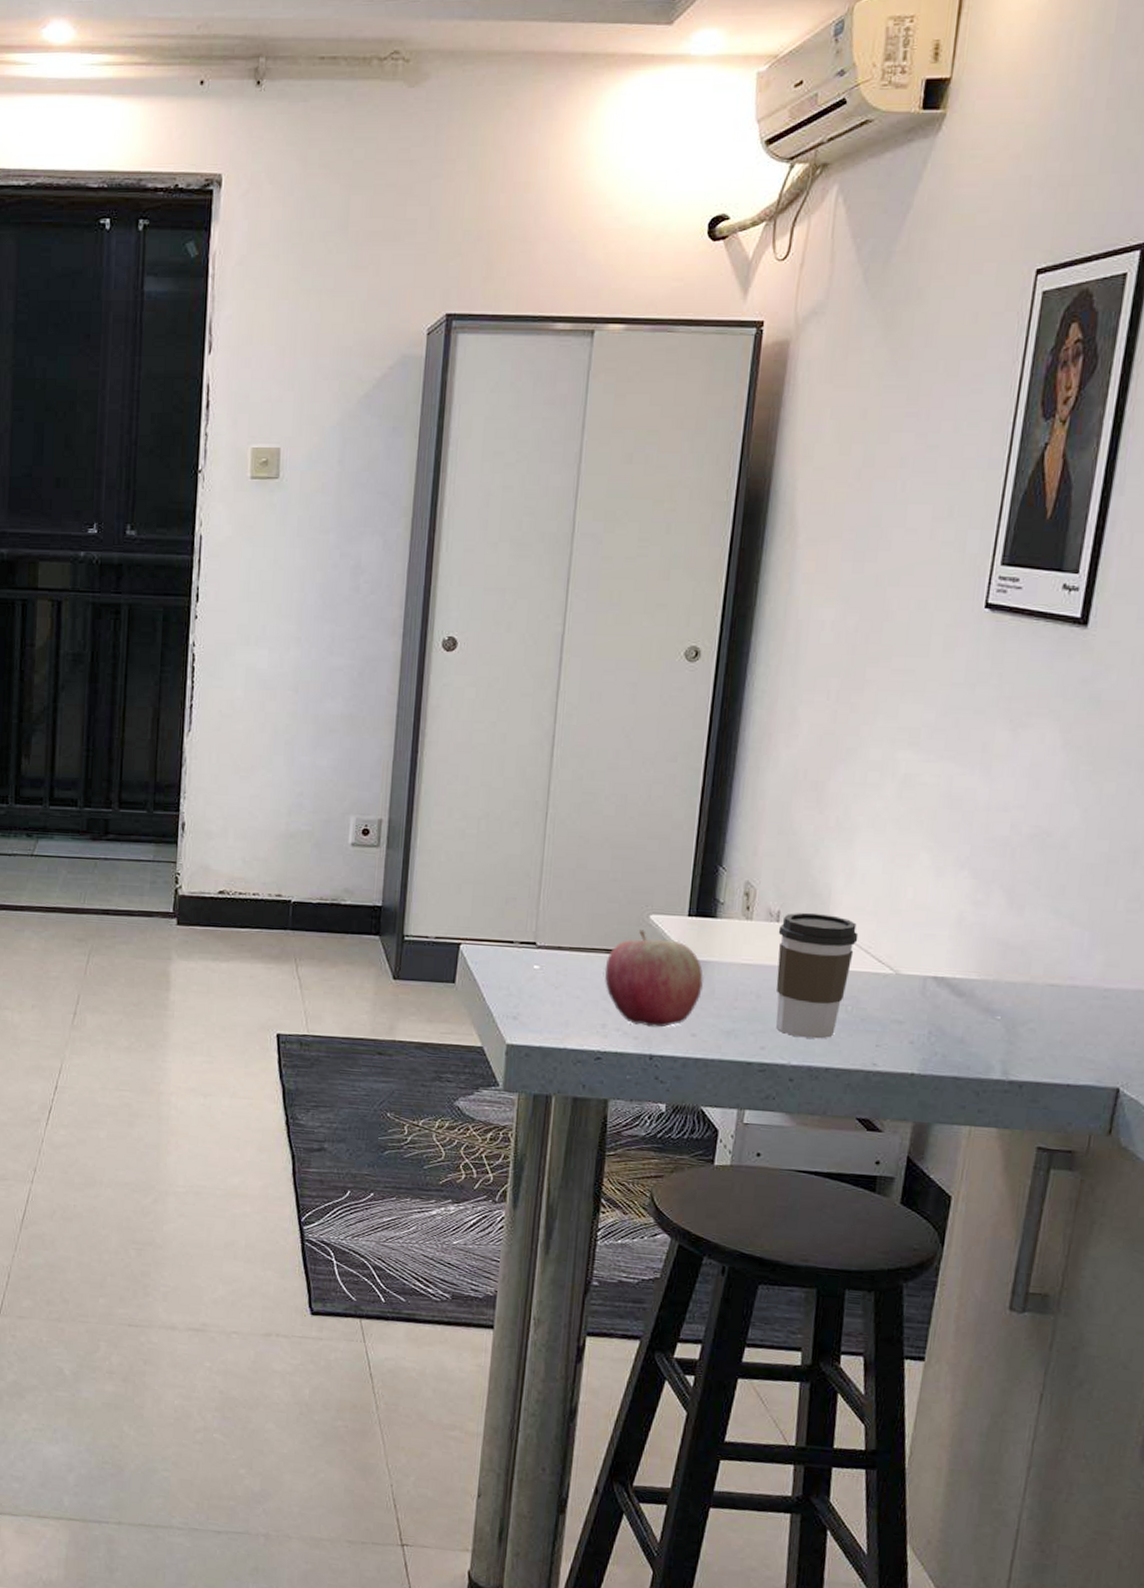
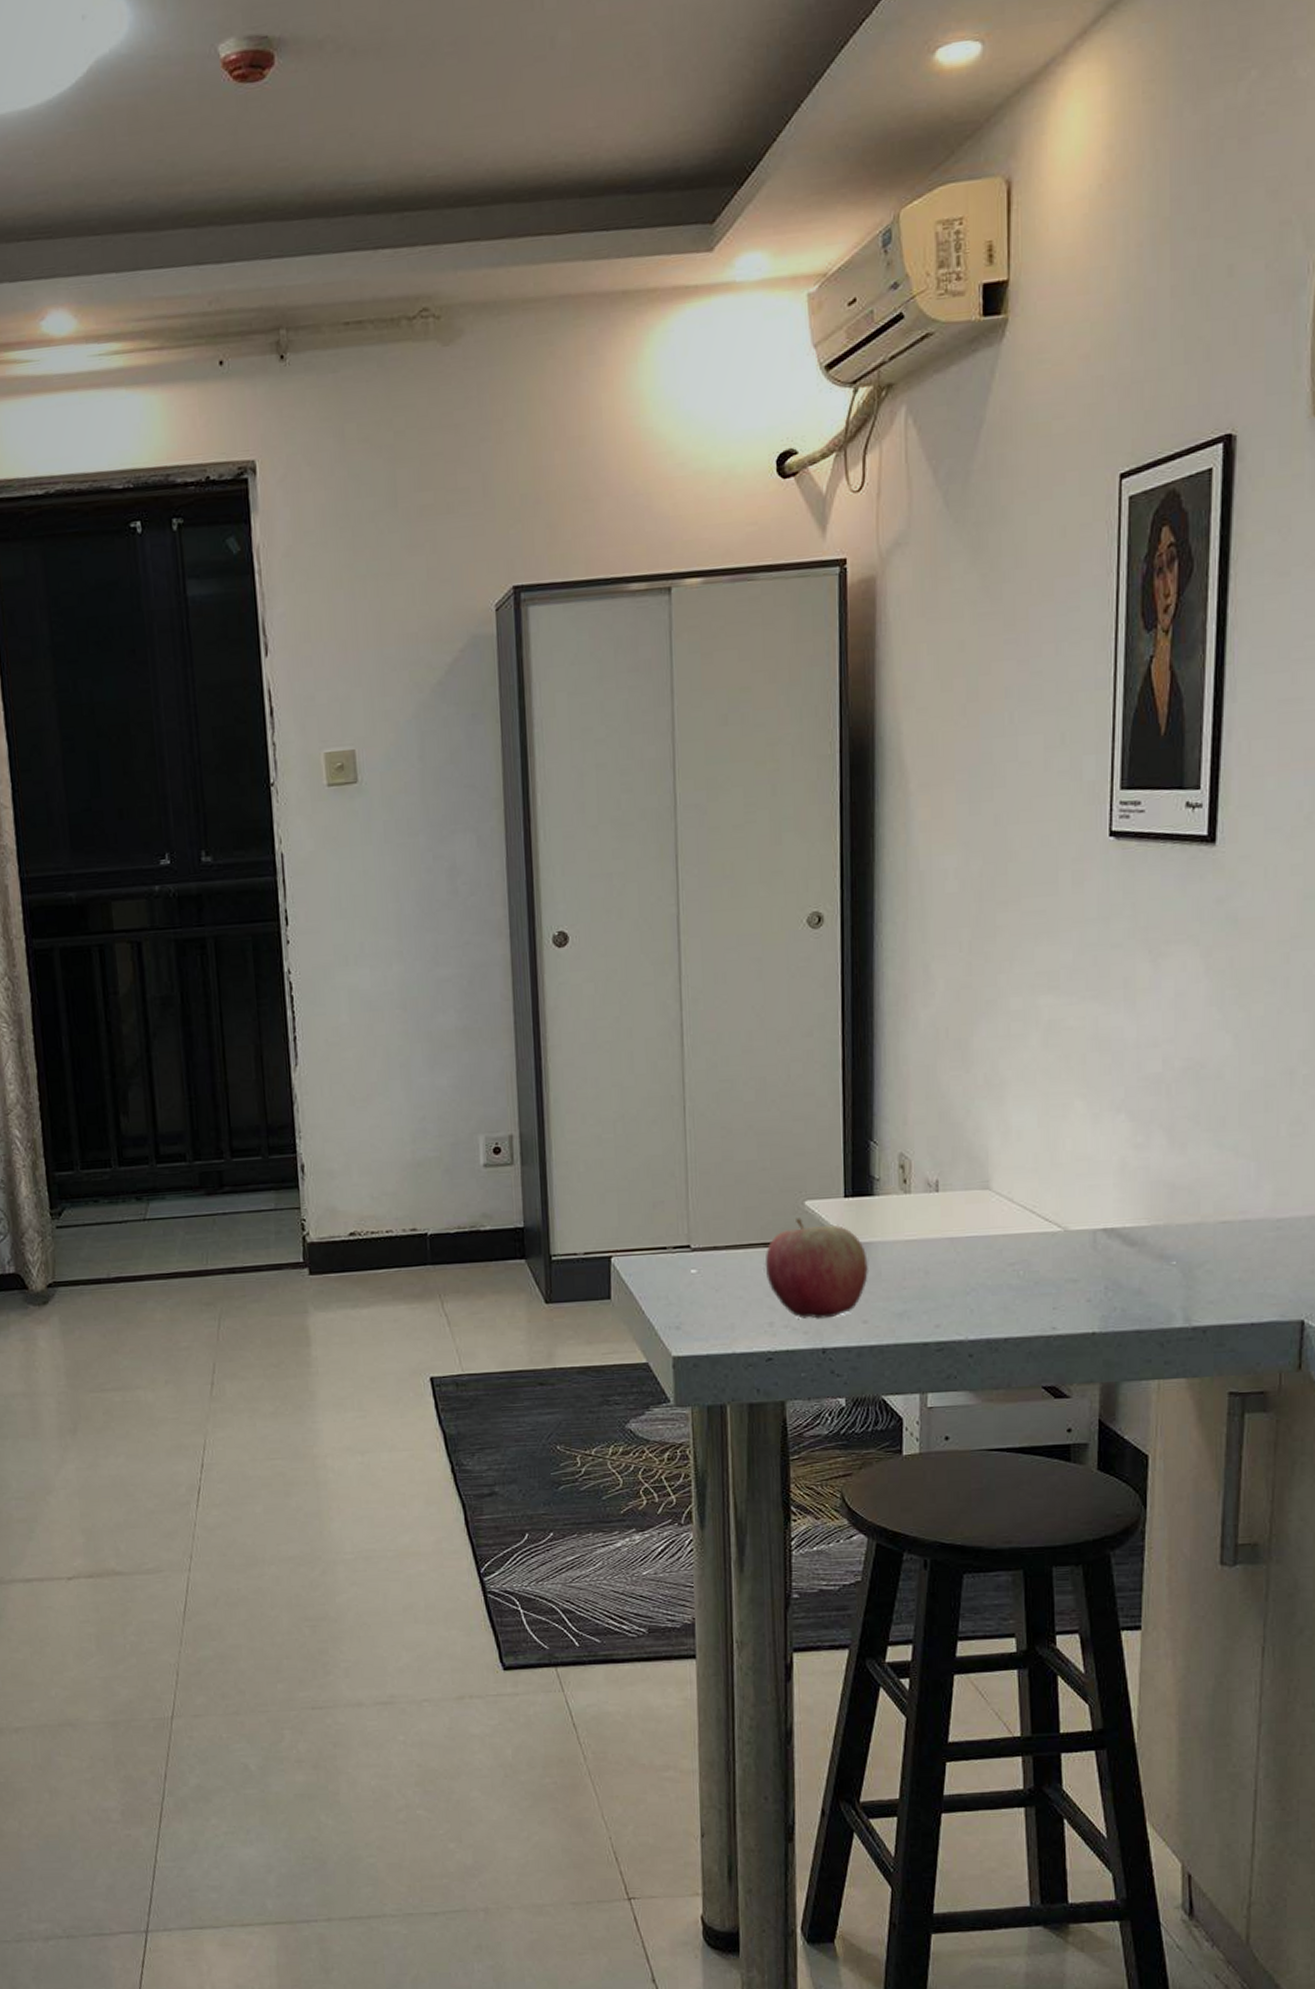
coffee cup: present [776,912,859,1039] -> none [939,1177,1022,1310]

